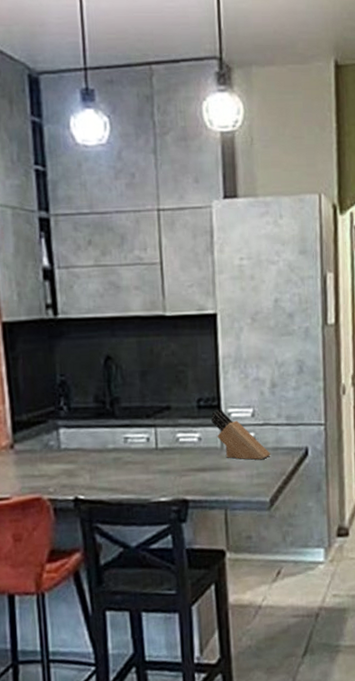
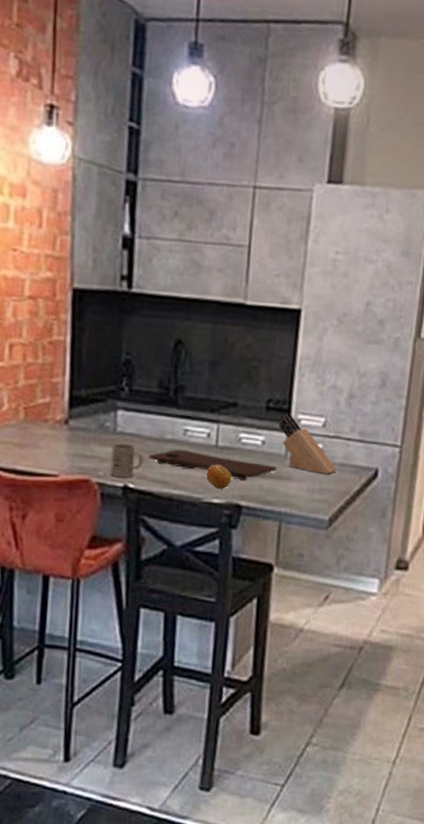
mug: none [57,458,91,492] -> present [110,443,144,478]
cutting board: none [93,456,215,476] -> present [148,449,277,480]
fruit: none [150,465,175,488] -> present [206,464,232,489]

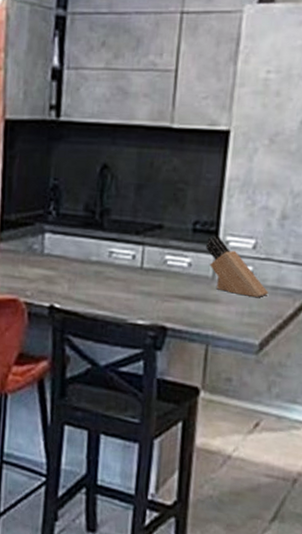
mug: present [110,443,144,478] -> none [37,265,70,298]
cutting board: present [148,449,277,480] -> none [73,270,204,302]
fruit: present [206,464,232,489] -> none [131,286,157,311]

